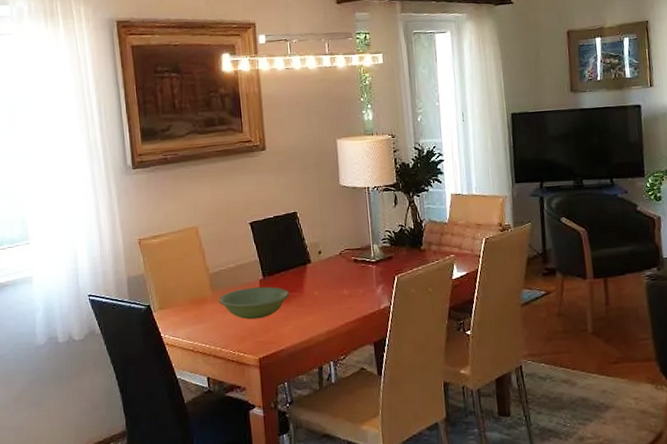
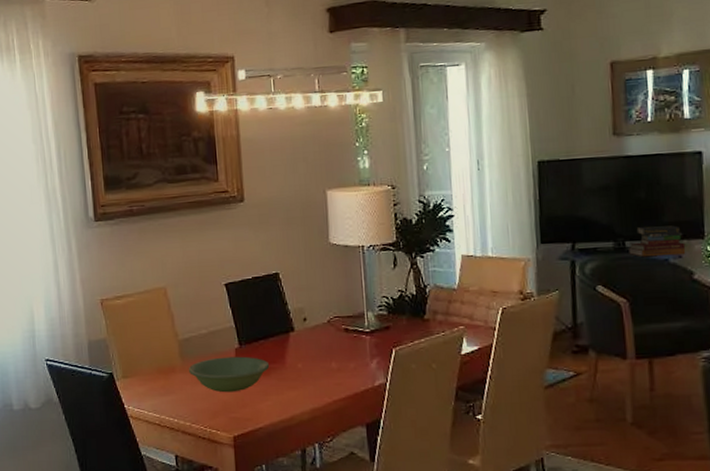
books: none [585,166,631,193] -> present [629,225,686,258]

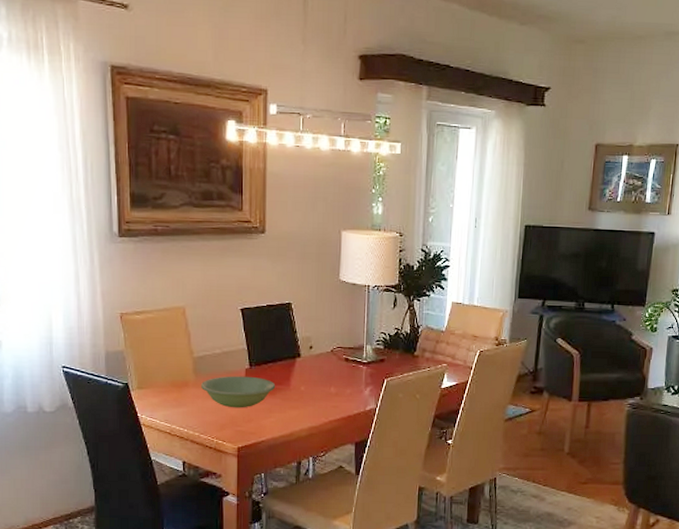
books: present [629,225,686,258] -> none [586,291,630,319]

